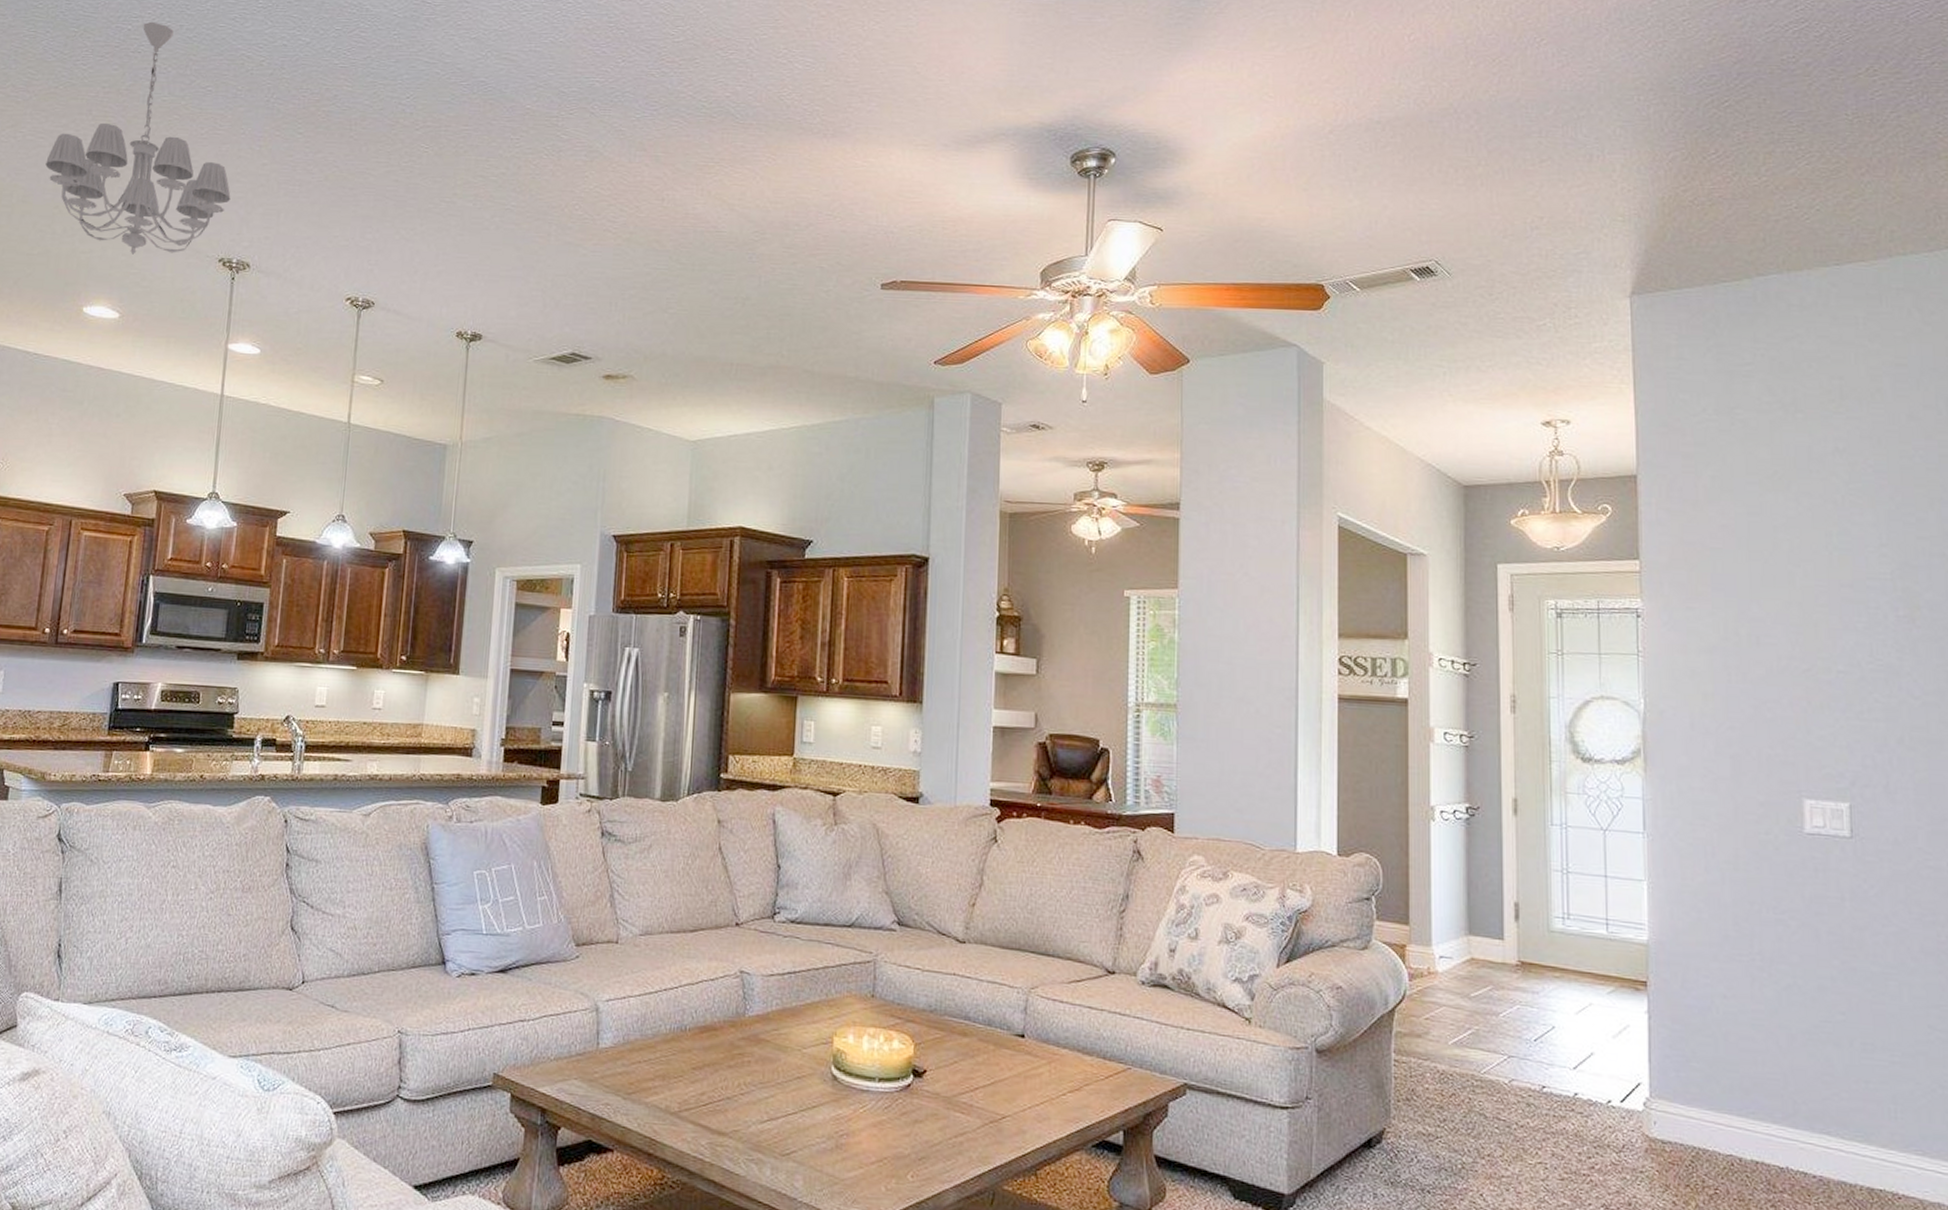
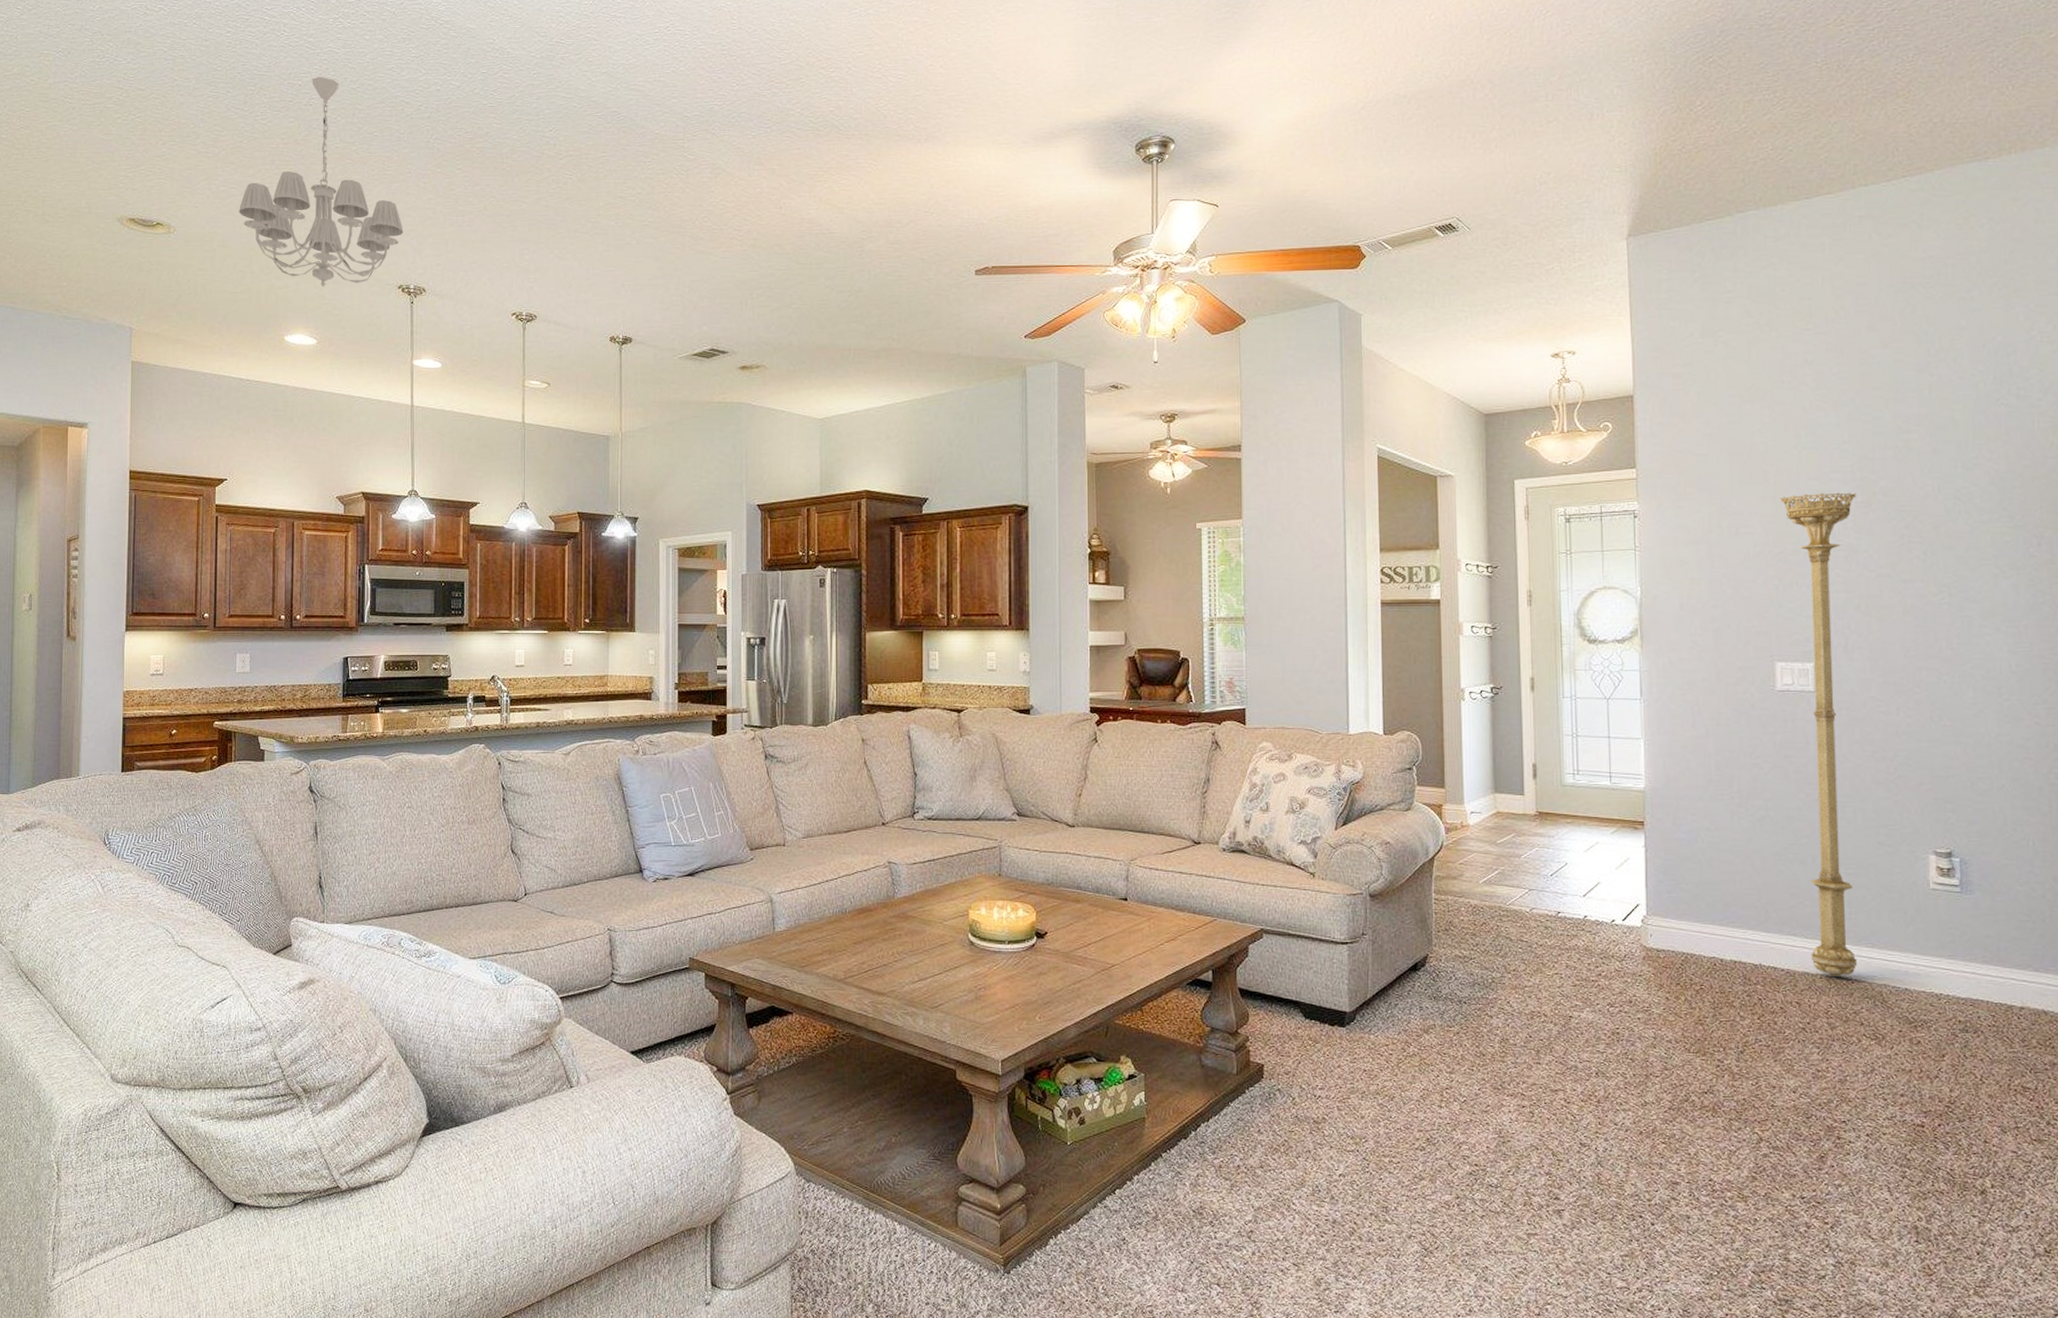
floor lamp: none [1809,602,1905,1189] -> present [1781,492,1858,976]

